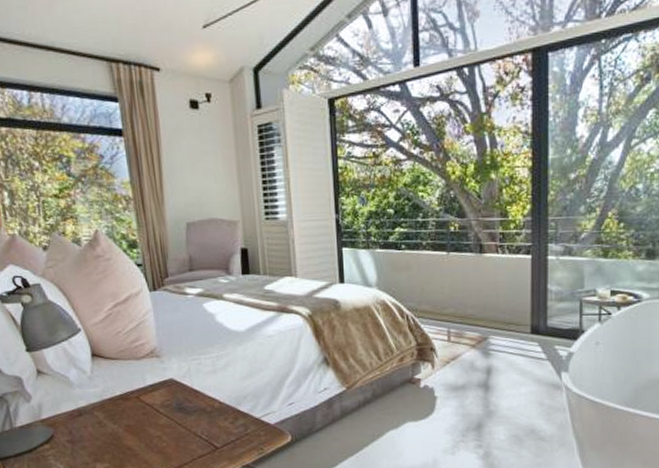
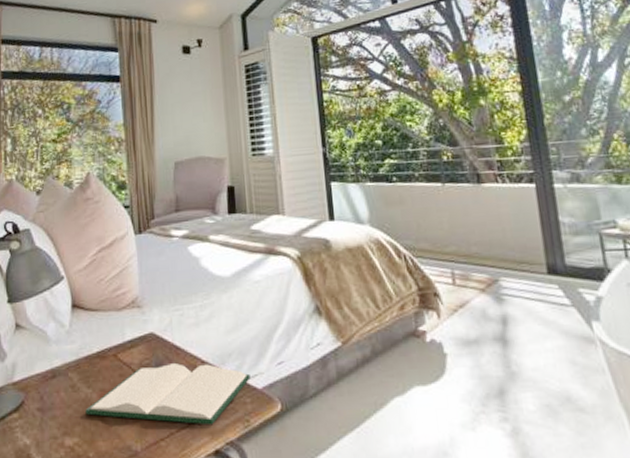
hardback book: none [113,403,264,453] -> present [85,362,250,425]

